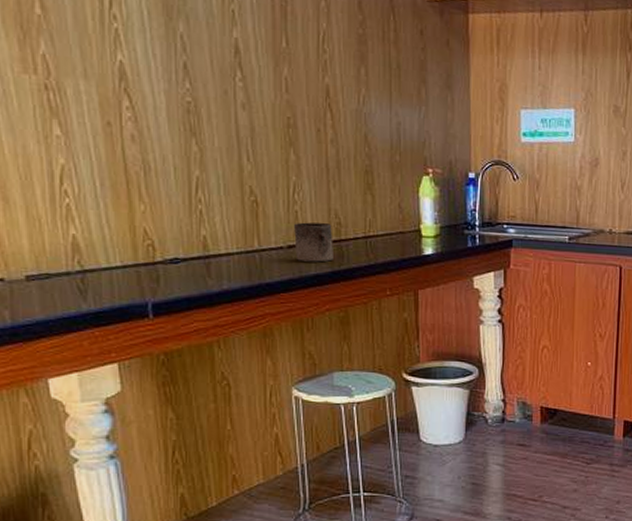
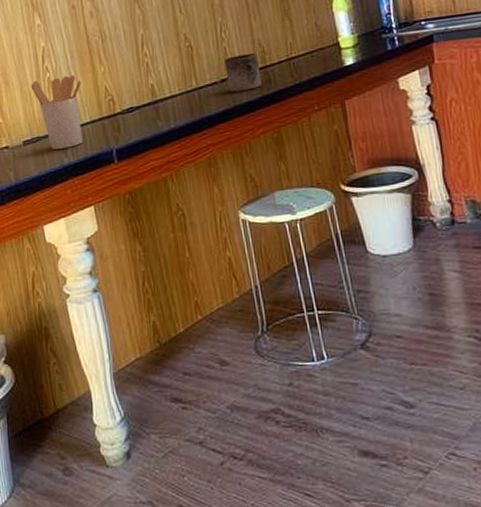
utensil holder: none [41,204,113,293] -> present [31,75,83,150]

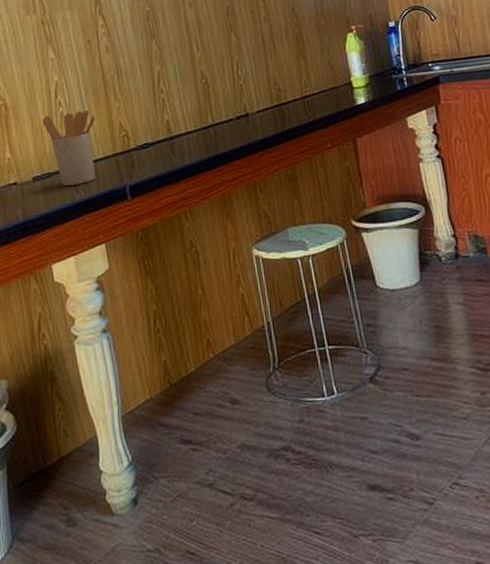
mug: present [224,53,262,92] -> none [240,91,277,129]

